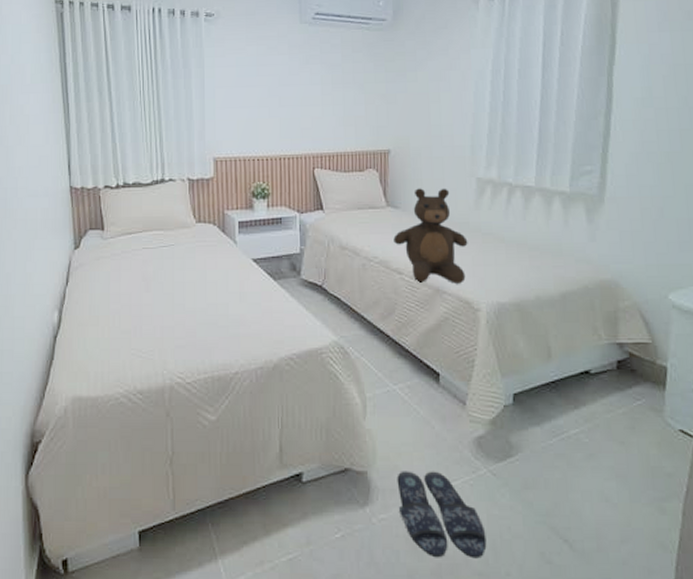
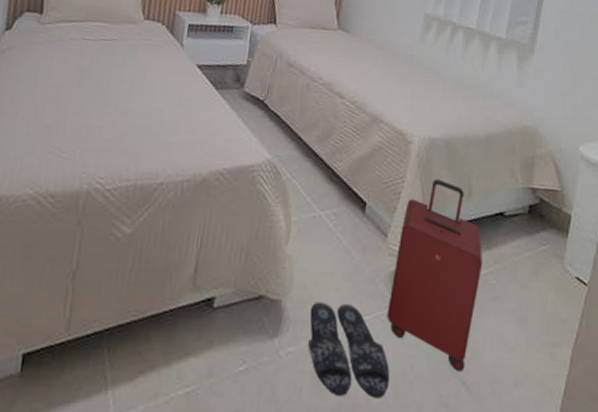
teddy bear: present [393,188,468,284] -> none [340,15,410,115]
suitcase: none [475,343,573,530] -> present [387,179,483,372]

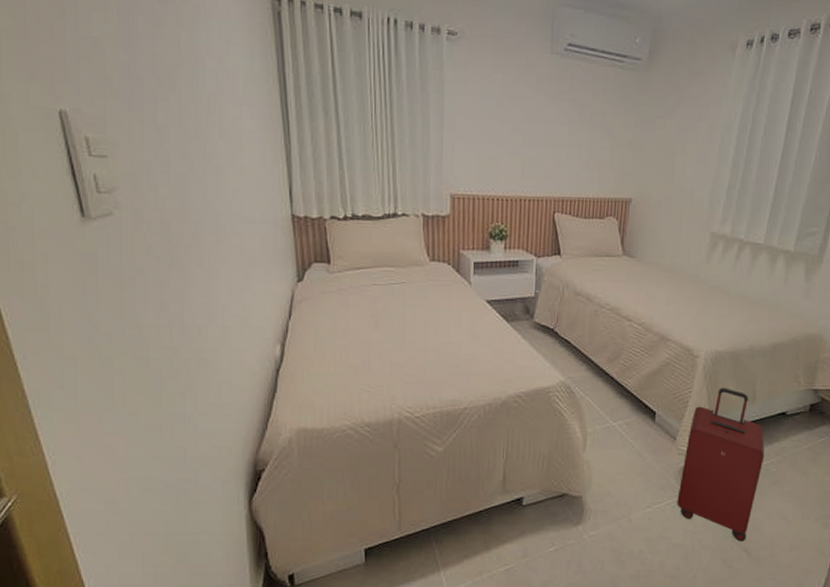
slippers: present [308,301,390,399] -> none [608,495,680,565]

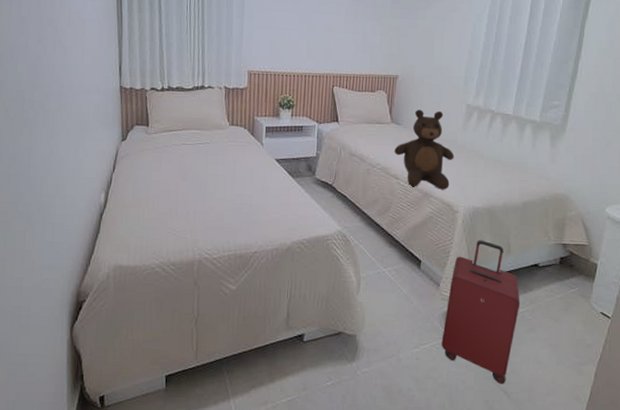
teddy bear: none [626,239,696,332] -> present [394,109,454,190]

